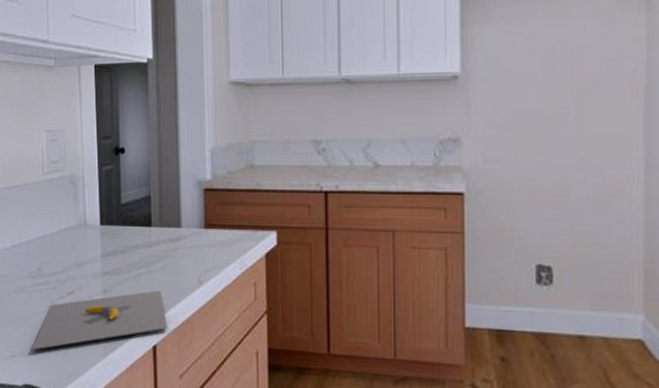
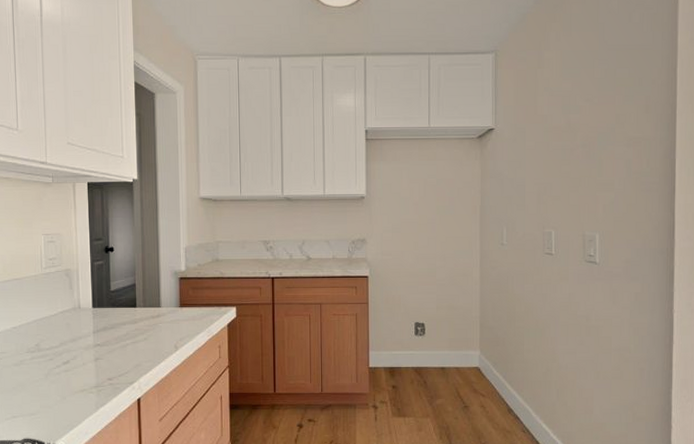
banana: present [32,290,168,350] -> none [31,356,150,411]

